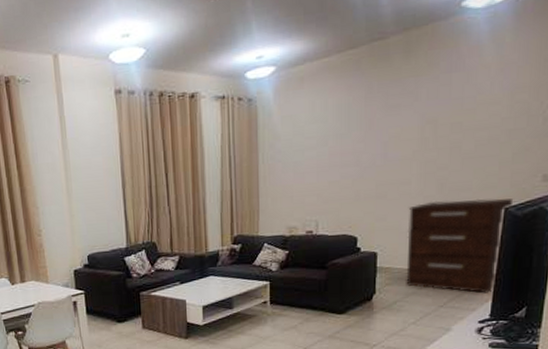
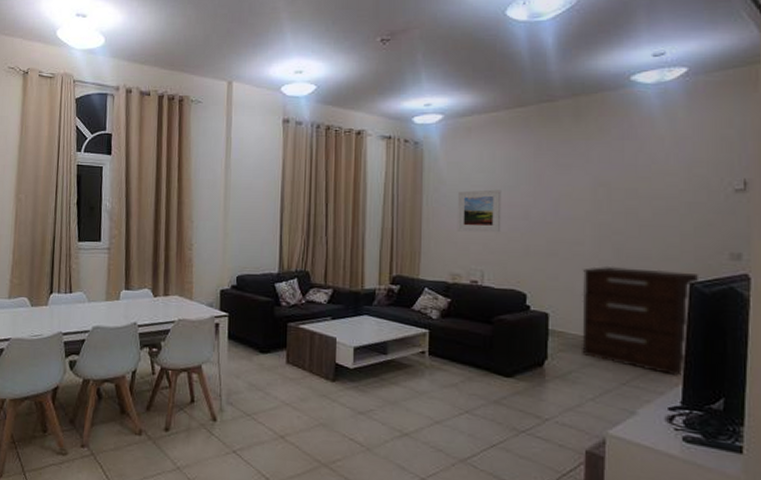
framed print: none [292,138,334,186] -> present [456,189,502,233]

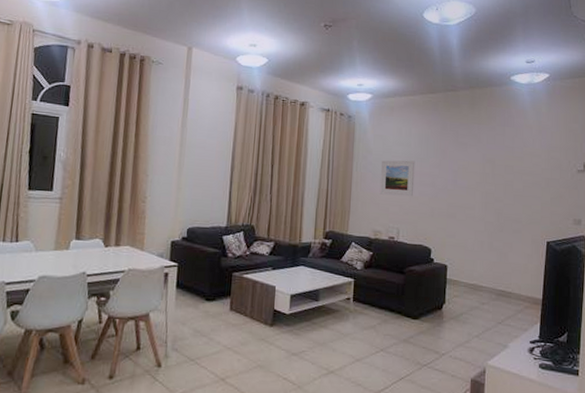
dresser: present [582,265,700,376] -> none [471,226,553,316]

